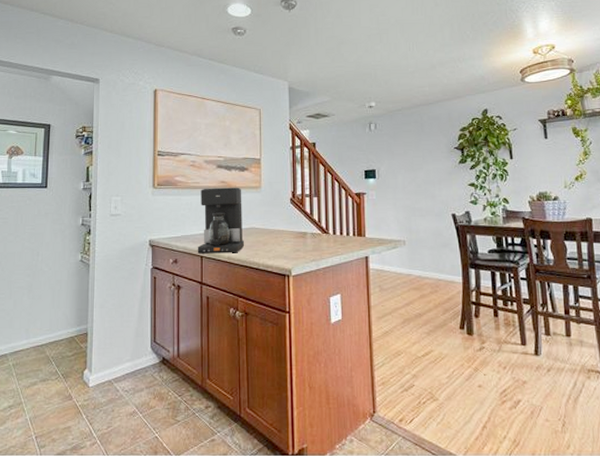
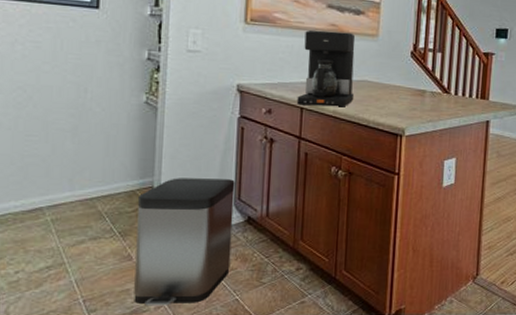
pedal bin: none [74,324,151,443] -> present [134,178,235,306]

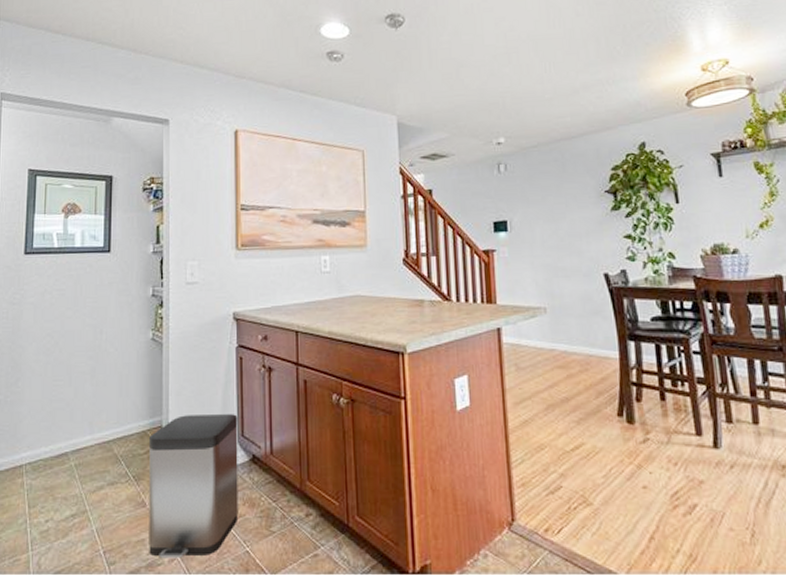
coffee maker: present [296,29,356,107] -> none [291,246,349,330]

